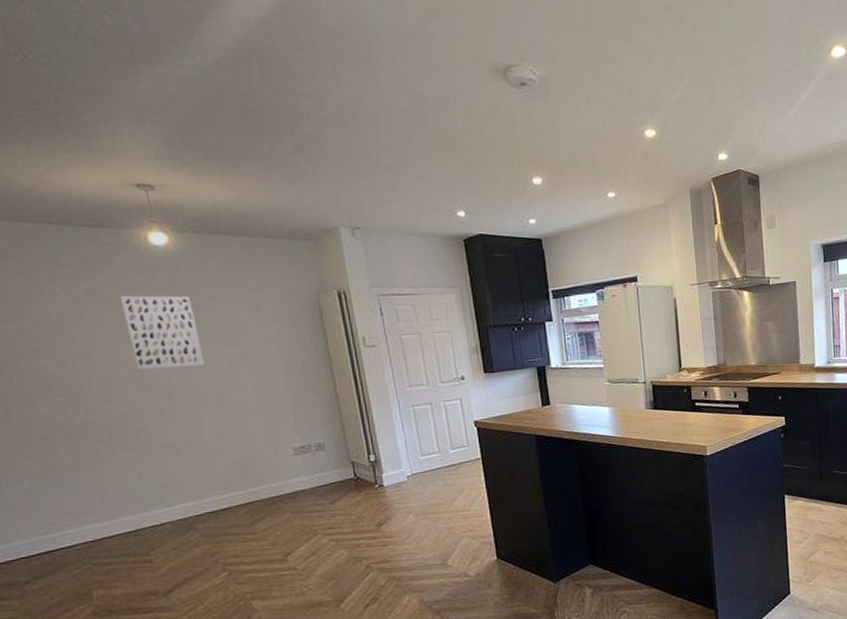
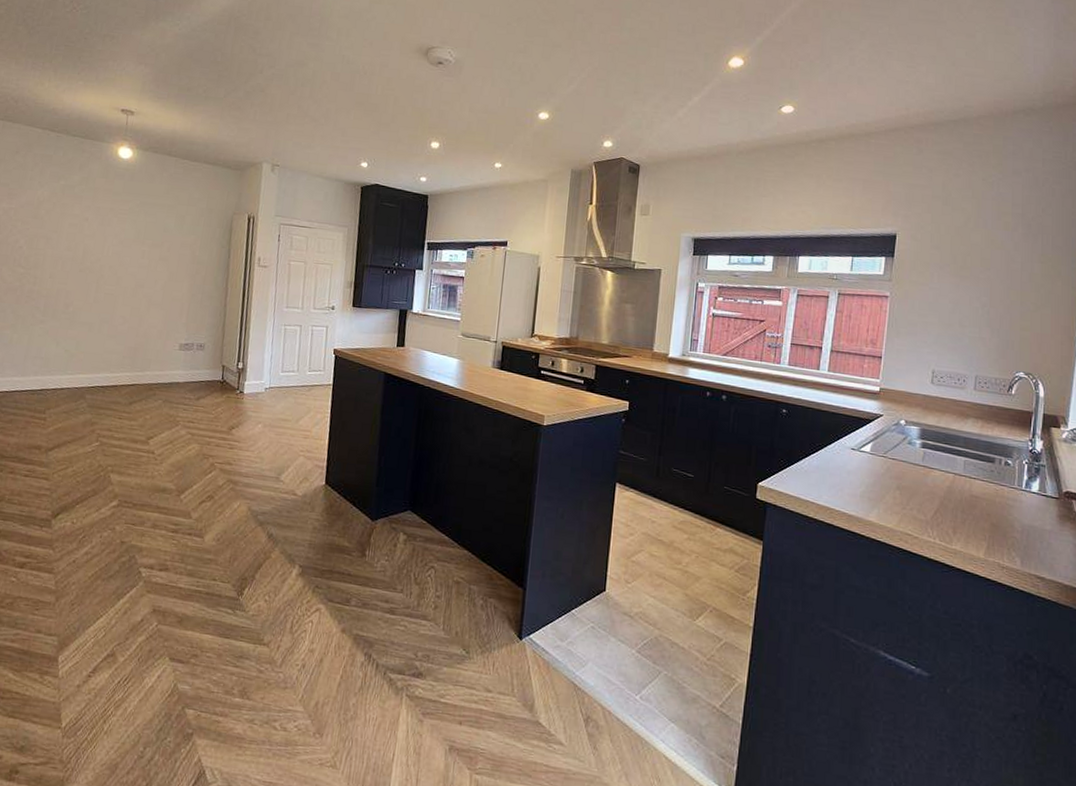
wall art: present [119,295,205,370] -> none [80,193,136,260]

